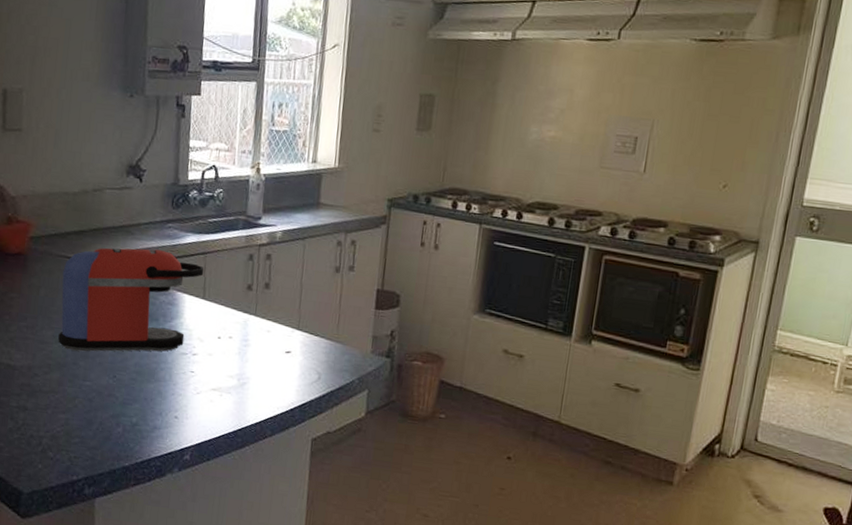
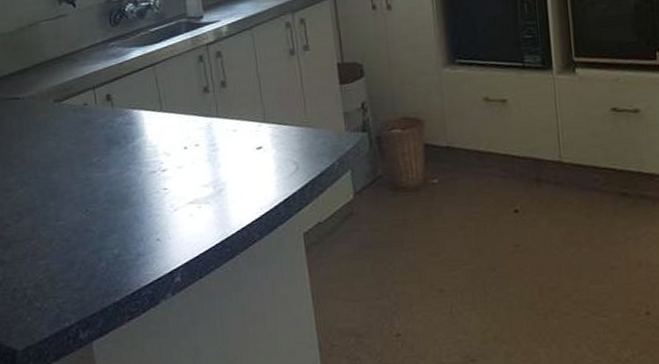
coffee maker: present [58,248,205,352] -> none [14,71,157,193]

